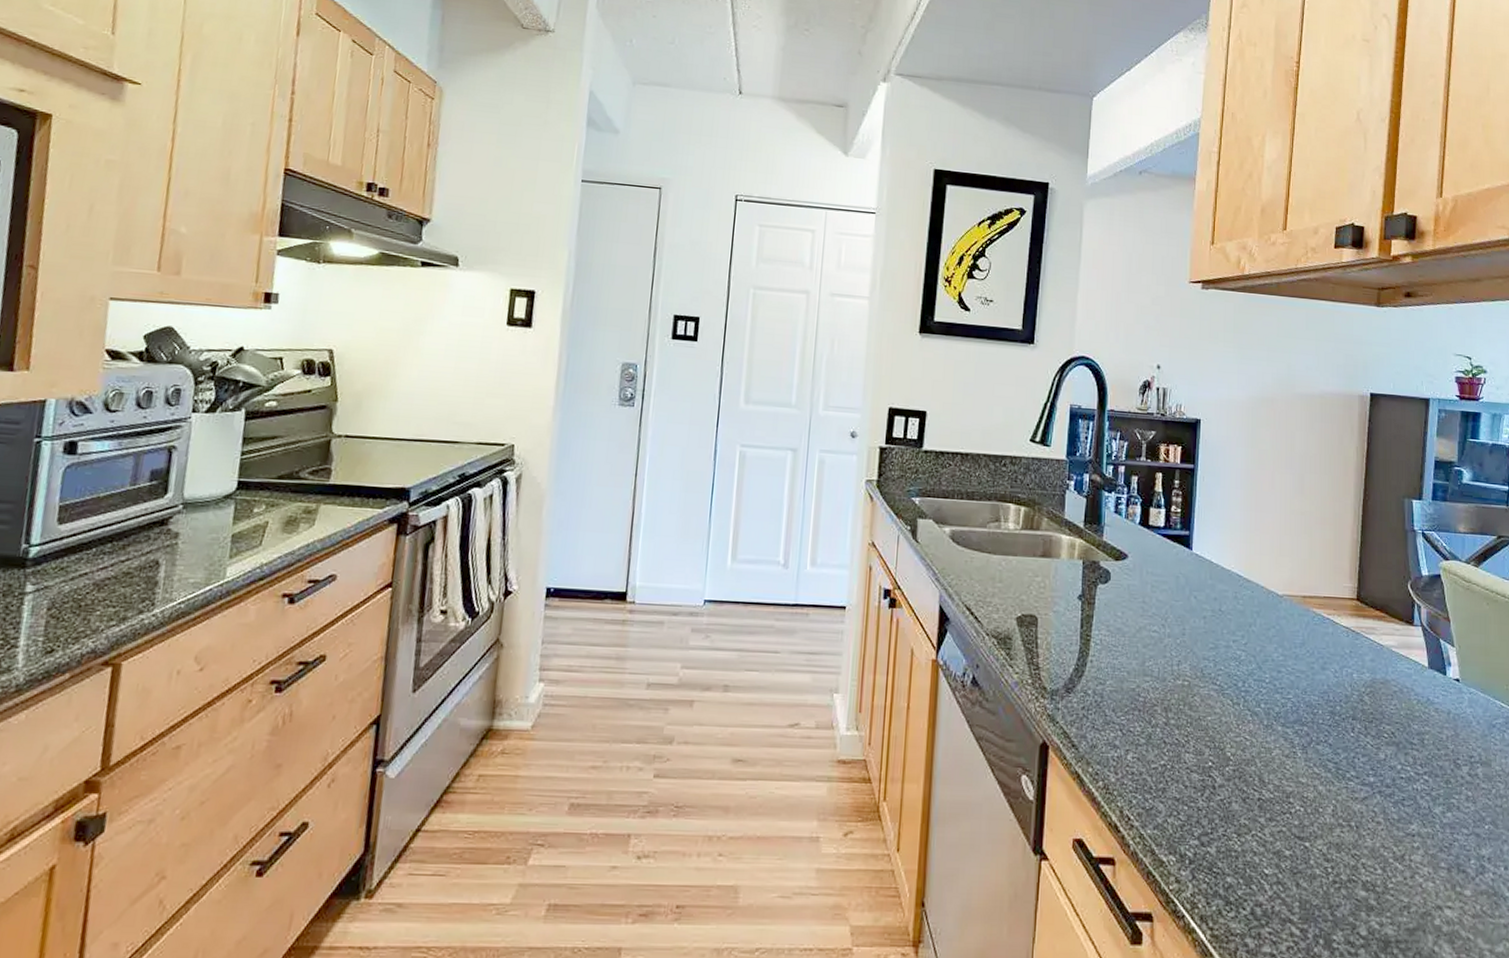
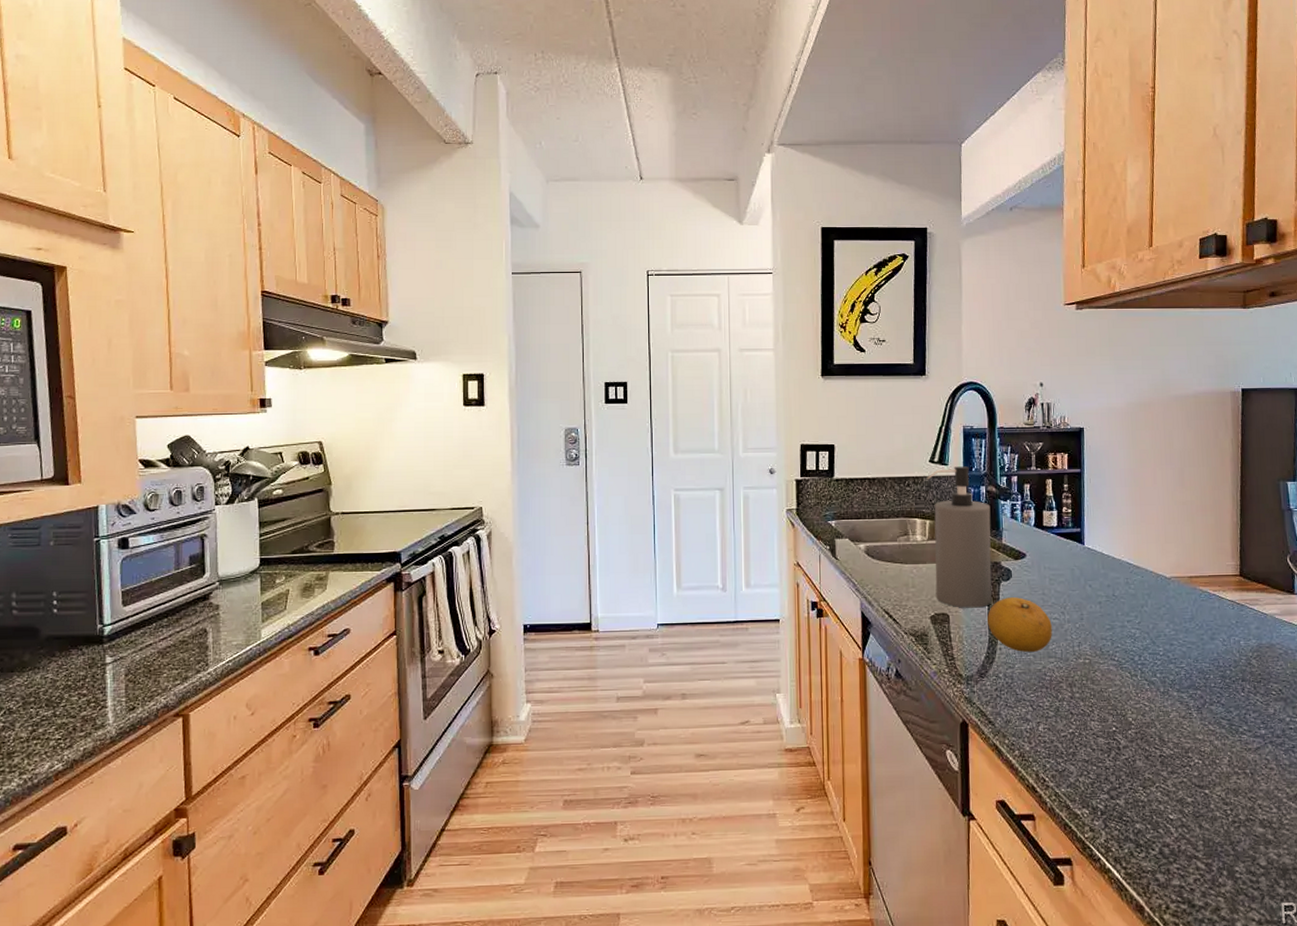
soap dispenser: none [1024,449,1093,612] -> present [926,466,992,608]
fruit: none [1080,603,1150,668] -> present [987,597,1052,652]

